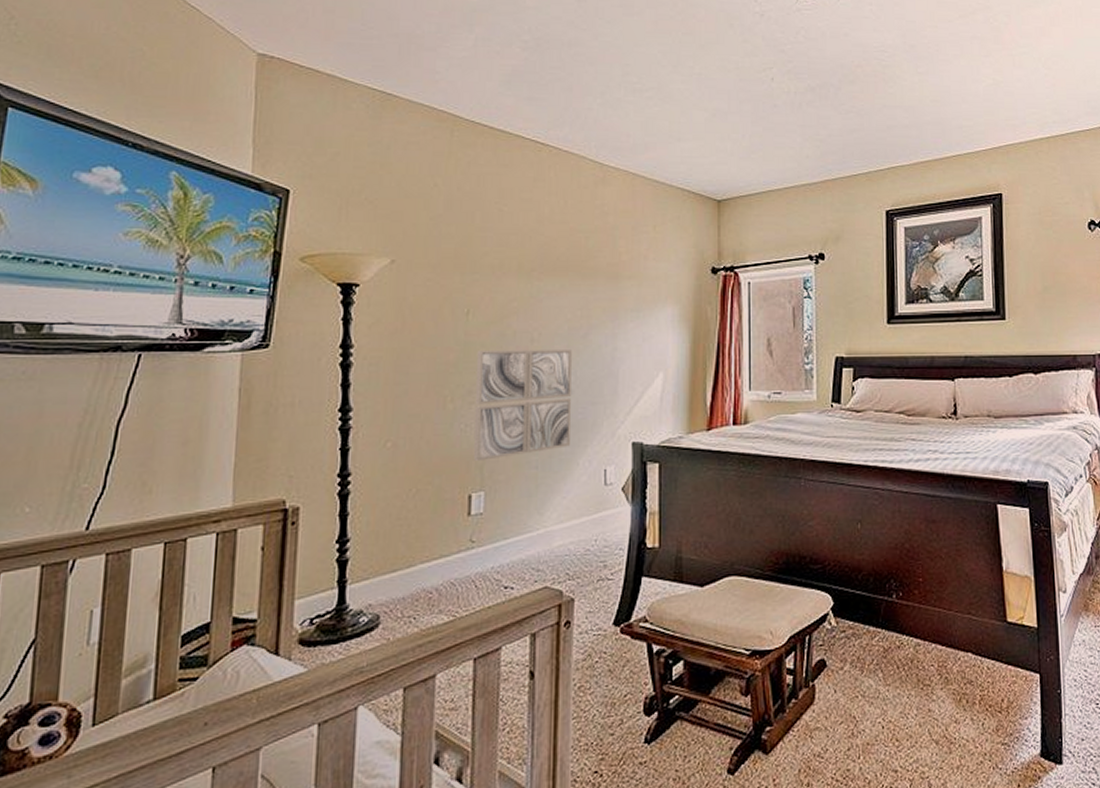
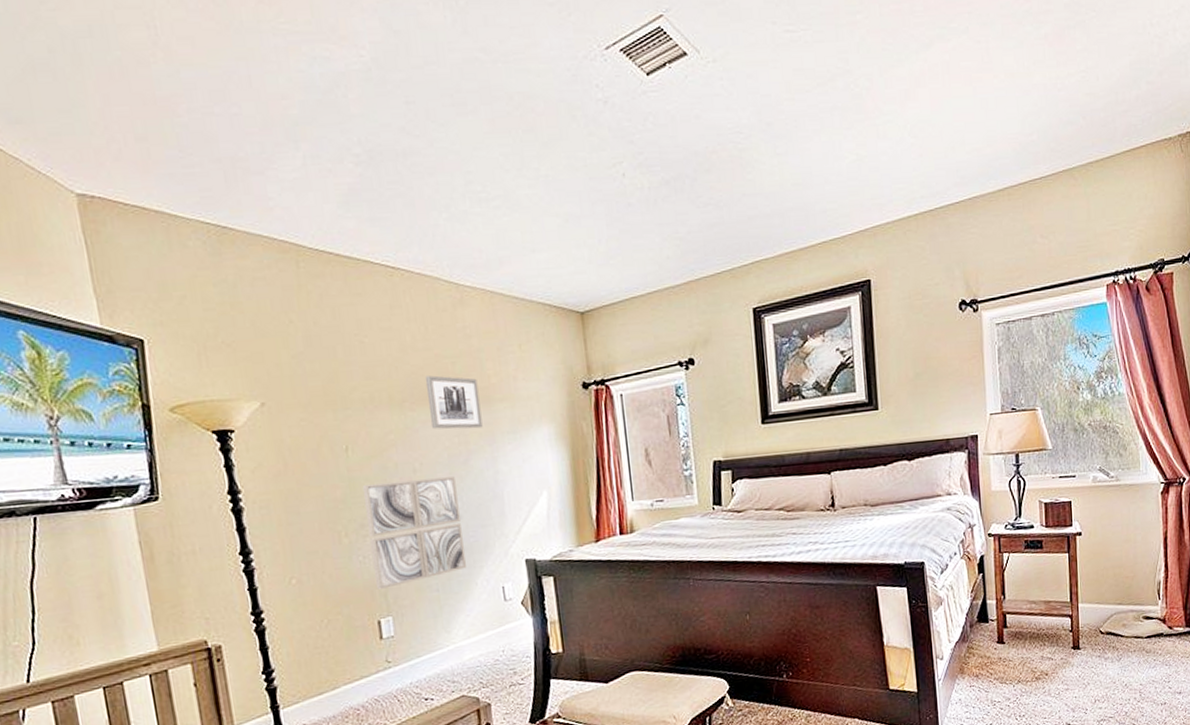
wall art: none [555,248,608,304] -> present [425,375,483,430]

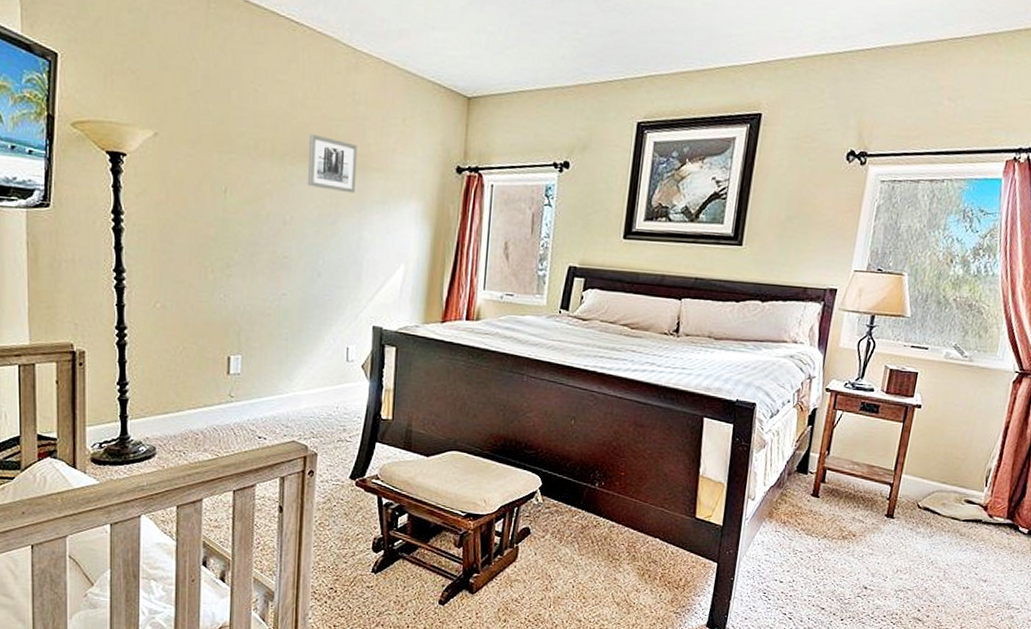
wall art: present [362,477,468,589] -> none [231,228,321,329]

